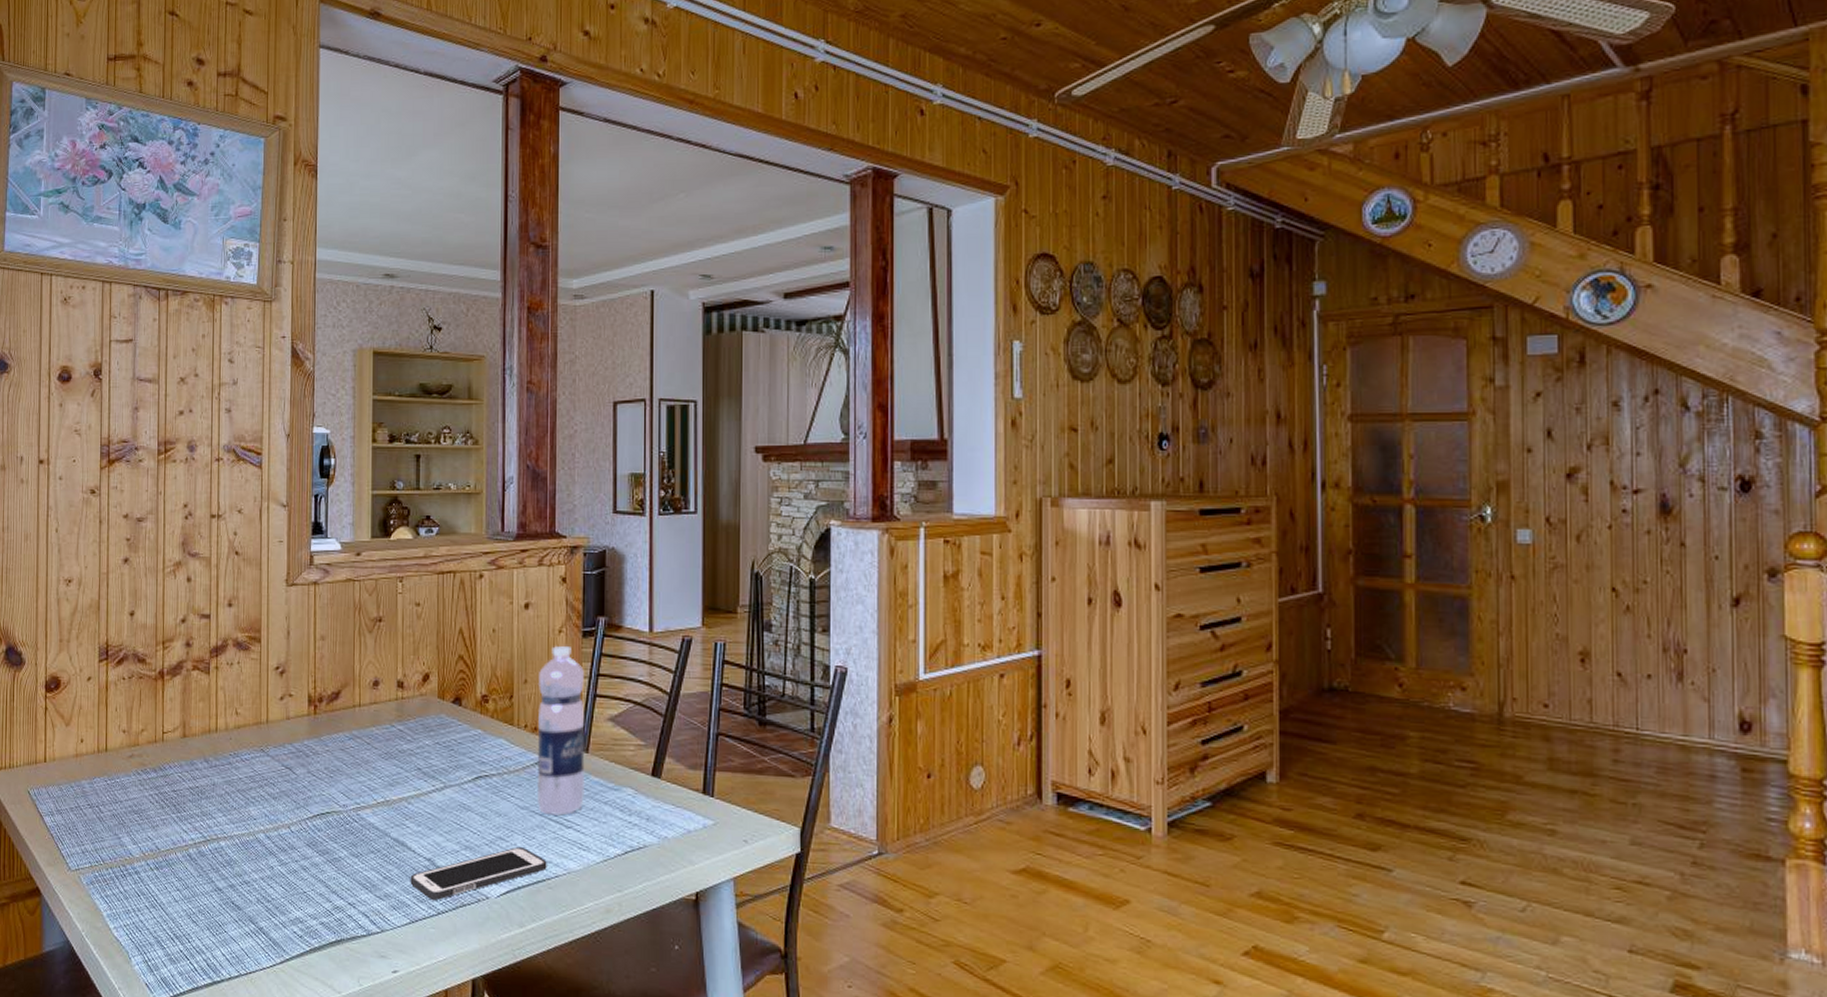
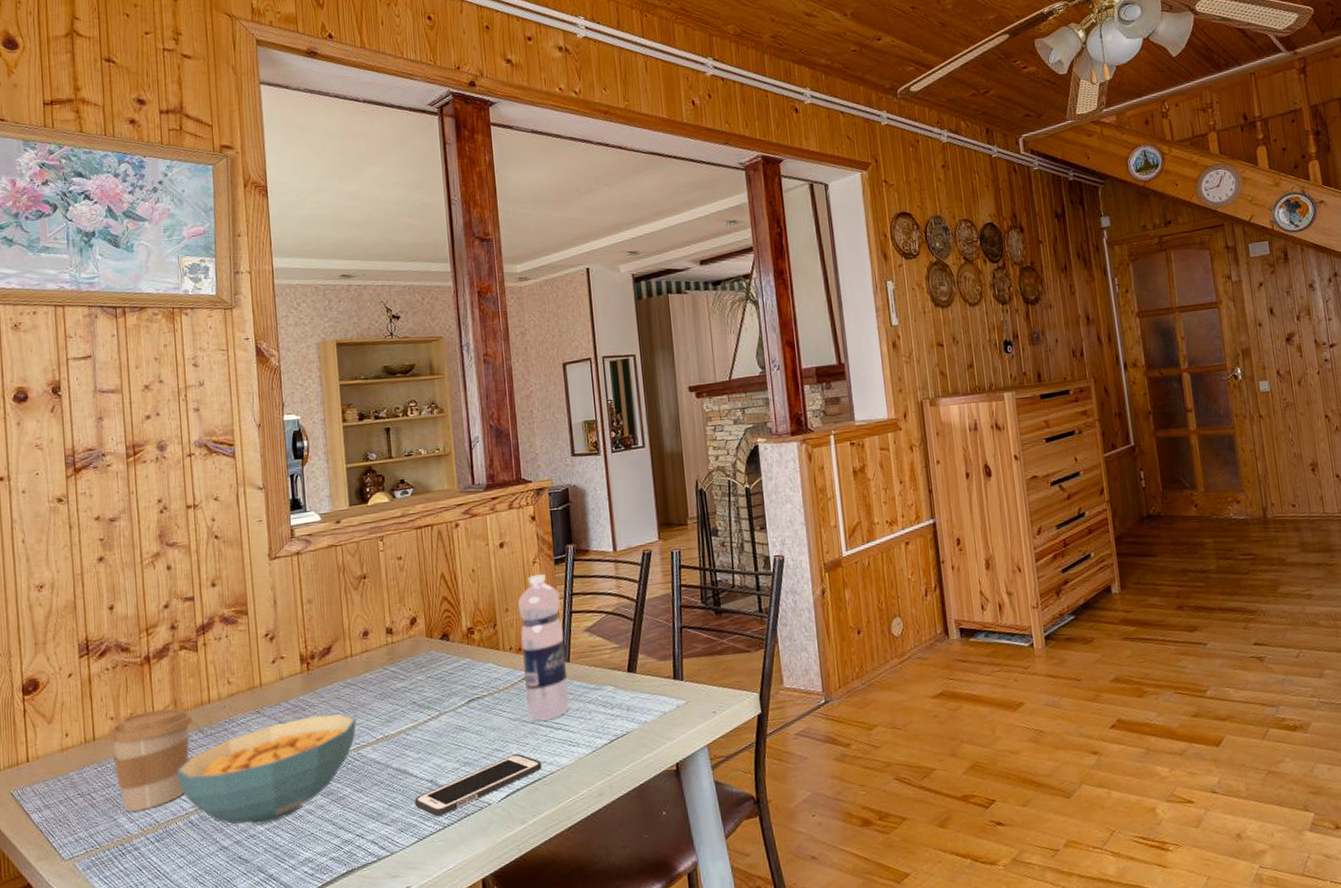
coffee cup: none [120,729,199,834] -> present [109,708,192,812]
cereal bowl: none [179,764,358,872] -> present [176,713,357,825]

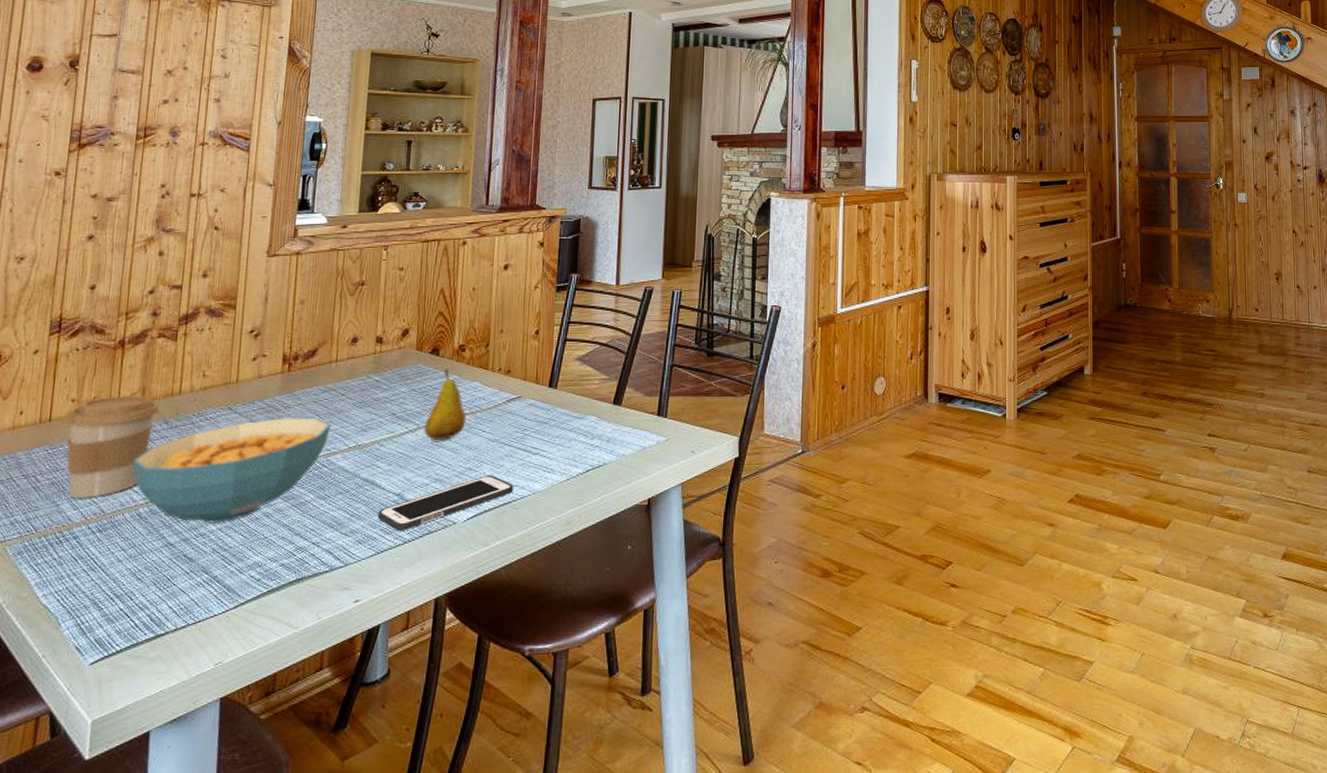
fruit: none [445,653,486,726] -> present [423,369,467,441]
water bottle: present [518,574,570,722] -> none [507,300,557,445]

